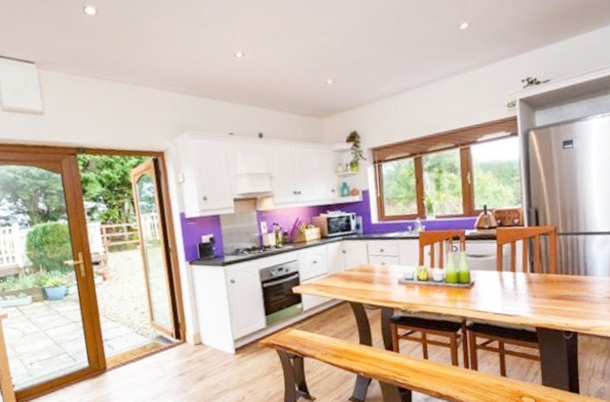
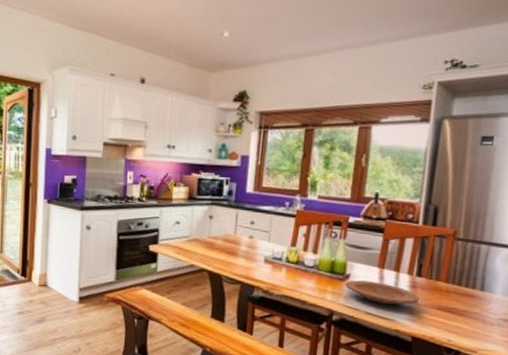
plate: none [472,284,536,303] -> present [345,280,419,305]

